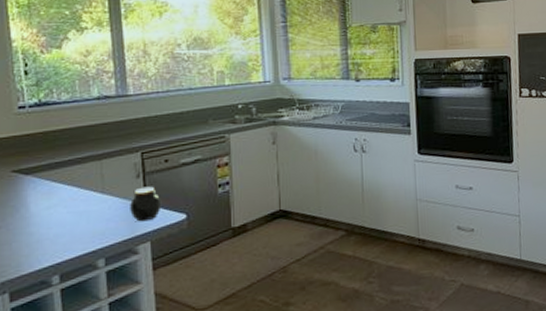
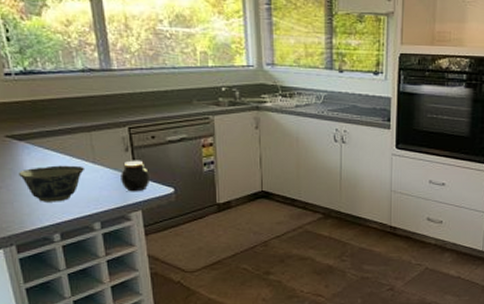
bowl: none [20,197,93,241] -> present [18,165,86,202]

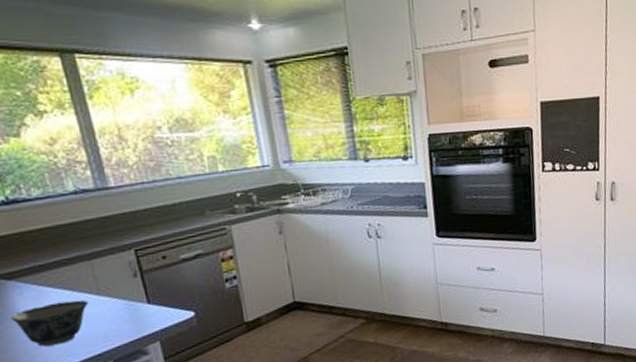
jar: present [121,160,151,192] -> none [131,285,167,322]

